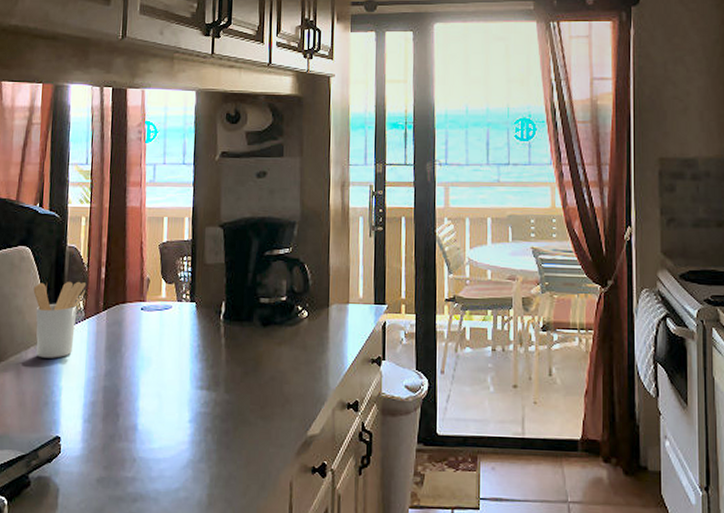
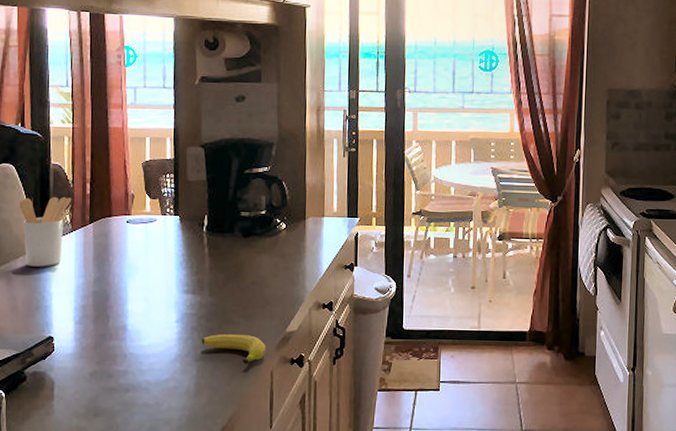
fruit: none [215,437,285,473] -> present [201,334,266,364]

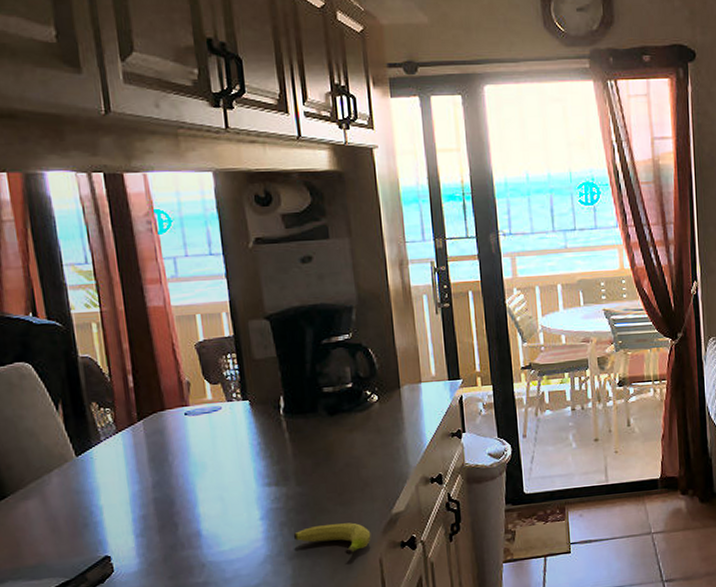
utensil holder: present [19,196,72,267] -> none [44,393,113,480]

